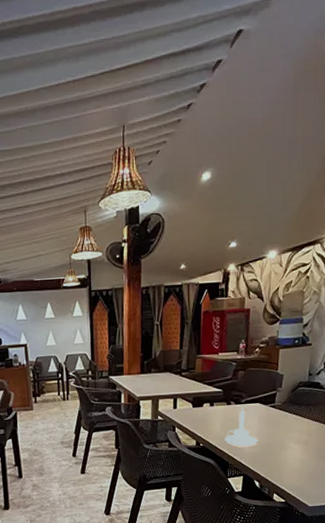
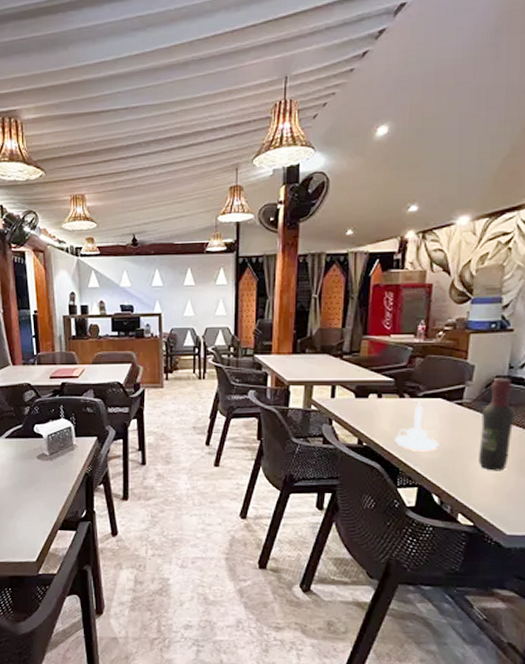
wine bottle: none [288,383,314,458] -> present [479,378,515,471]

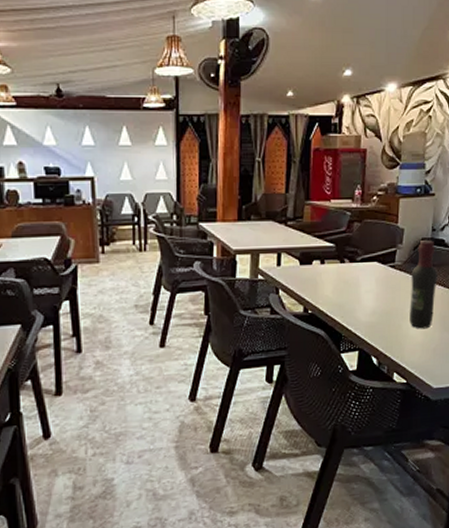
candle holder: present [394,401,439,452] -> none [337,265,376,315]

